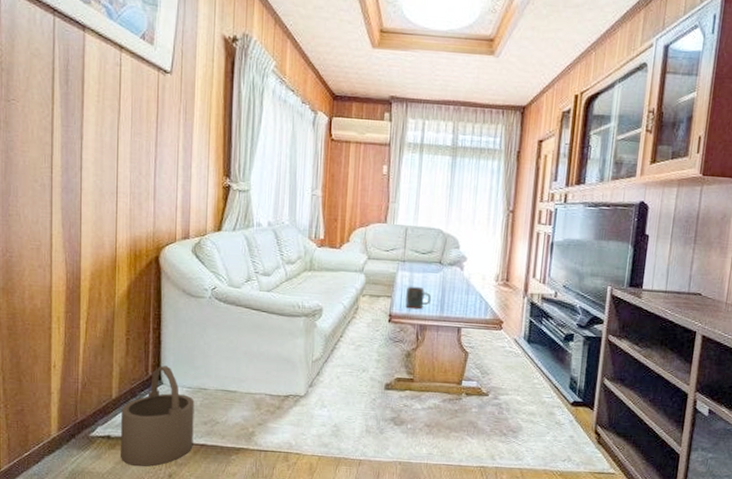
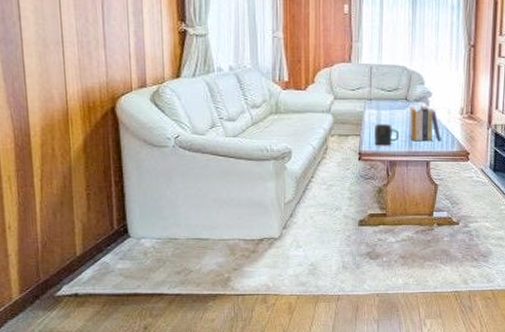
wooden bucket: present [121,366,195,466] -> none [88,219,168,321]
books: none [442,270,474,308] -> present [410,105,441,142]

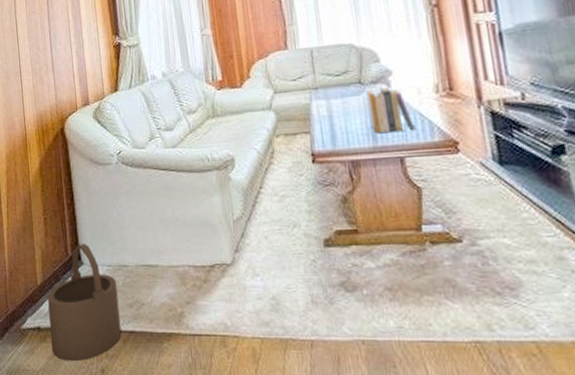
wooden bucket: none [88,219,168,321] -> present [48,244,122,361]
mug: present [374,123,400,145] -> none [326,115,360,142]

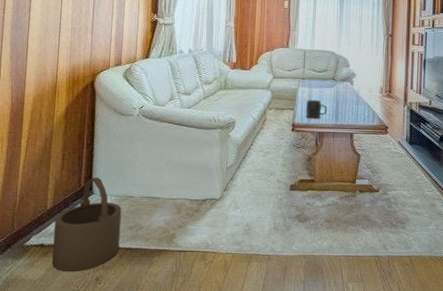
mug: none [326,115,360,142] -> present [306,99,328,118]
books: present [367,87,415,134] -> none [336,85,363,116]

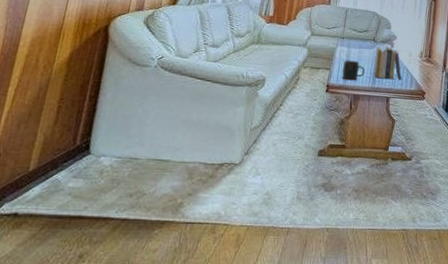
wooden bucket: present [52,177,122,271] -> none [25,135,123,247]
books: none [336,85,363,116] -> present [374,47,402,80]

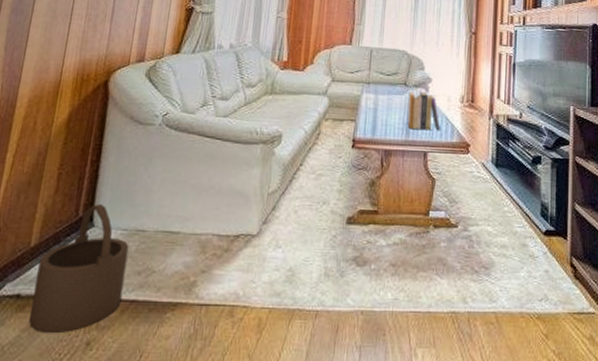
wooden bucket: none [25,135,123,247] -> present [29,204,129,333]
mug: present [342,60,365,80] -> none [370,109,397,132]

